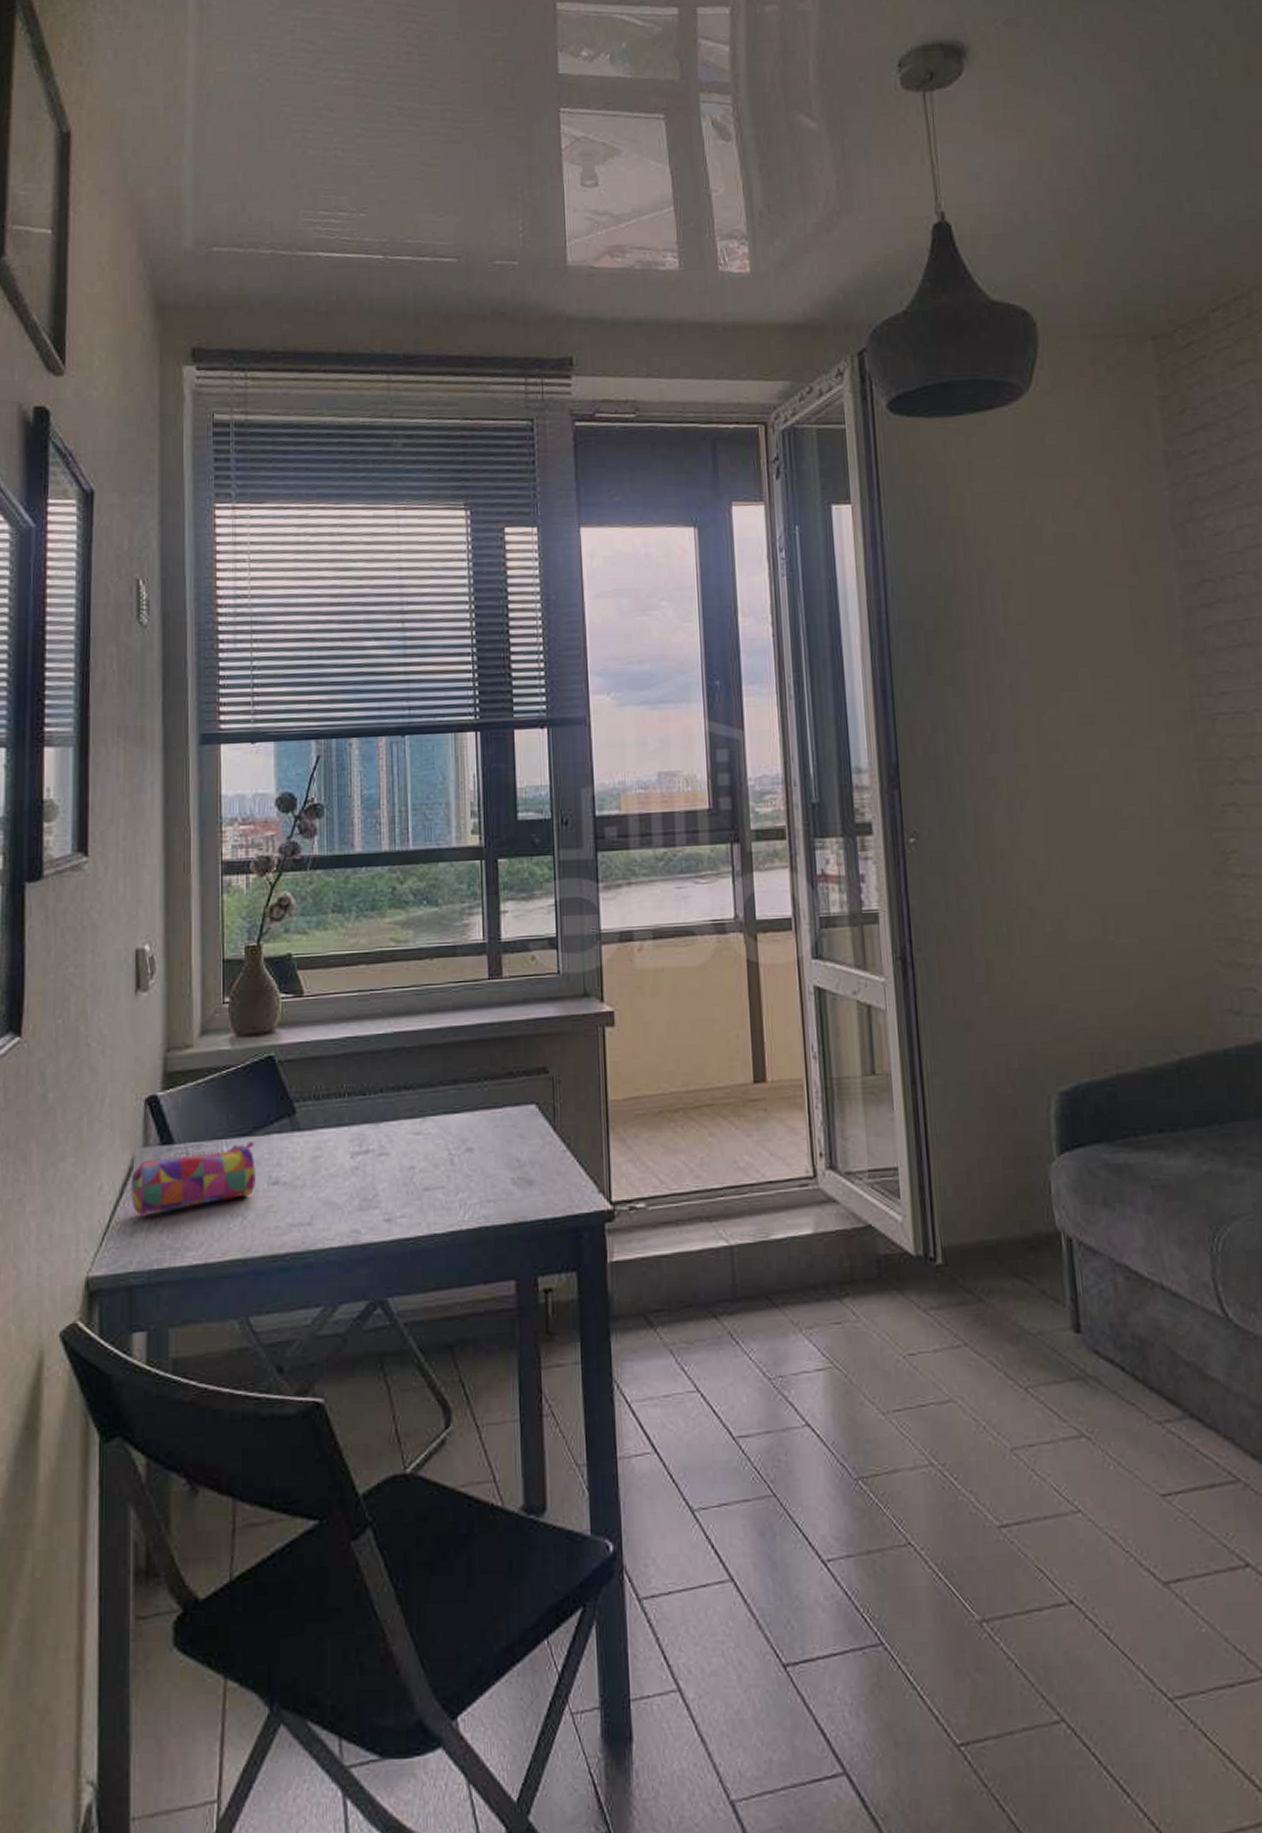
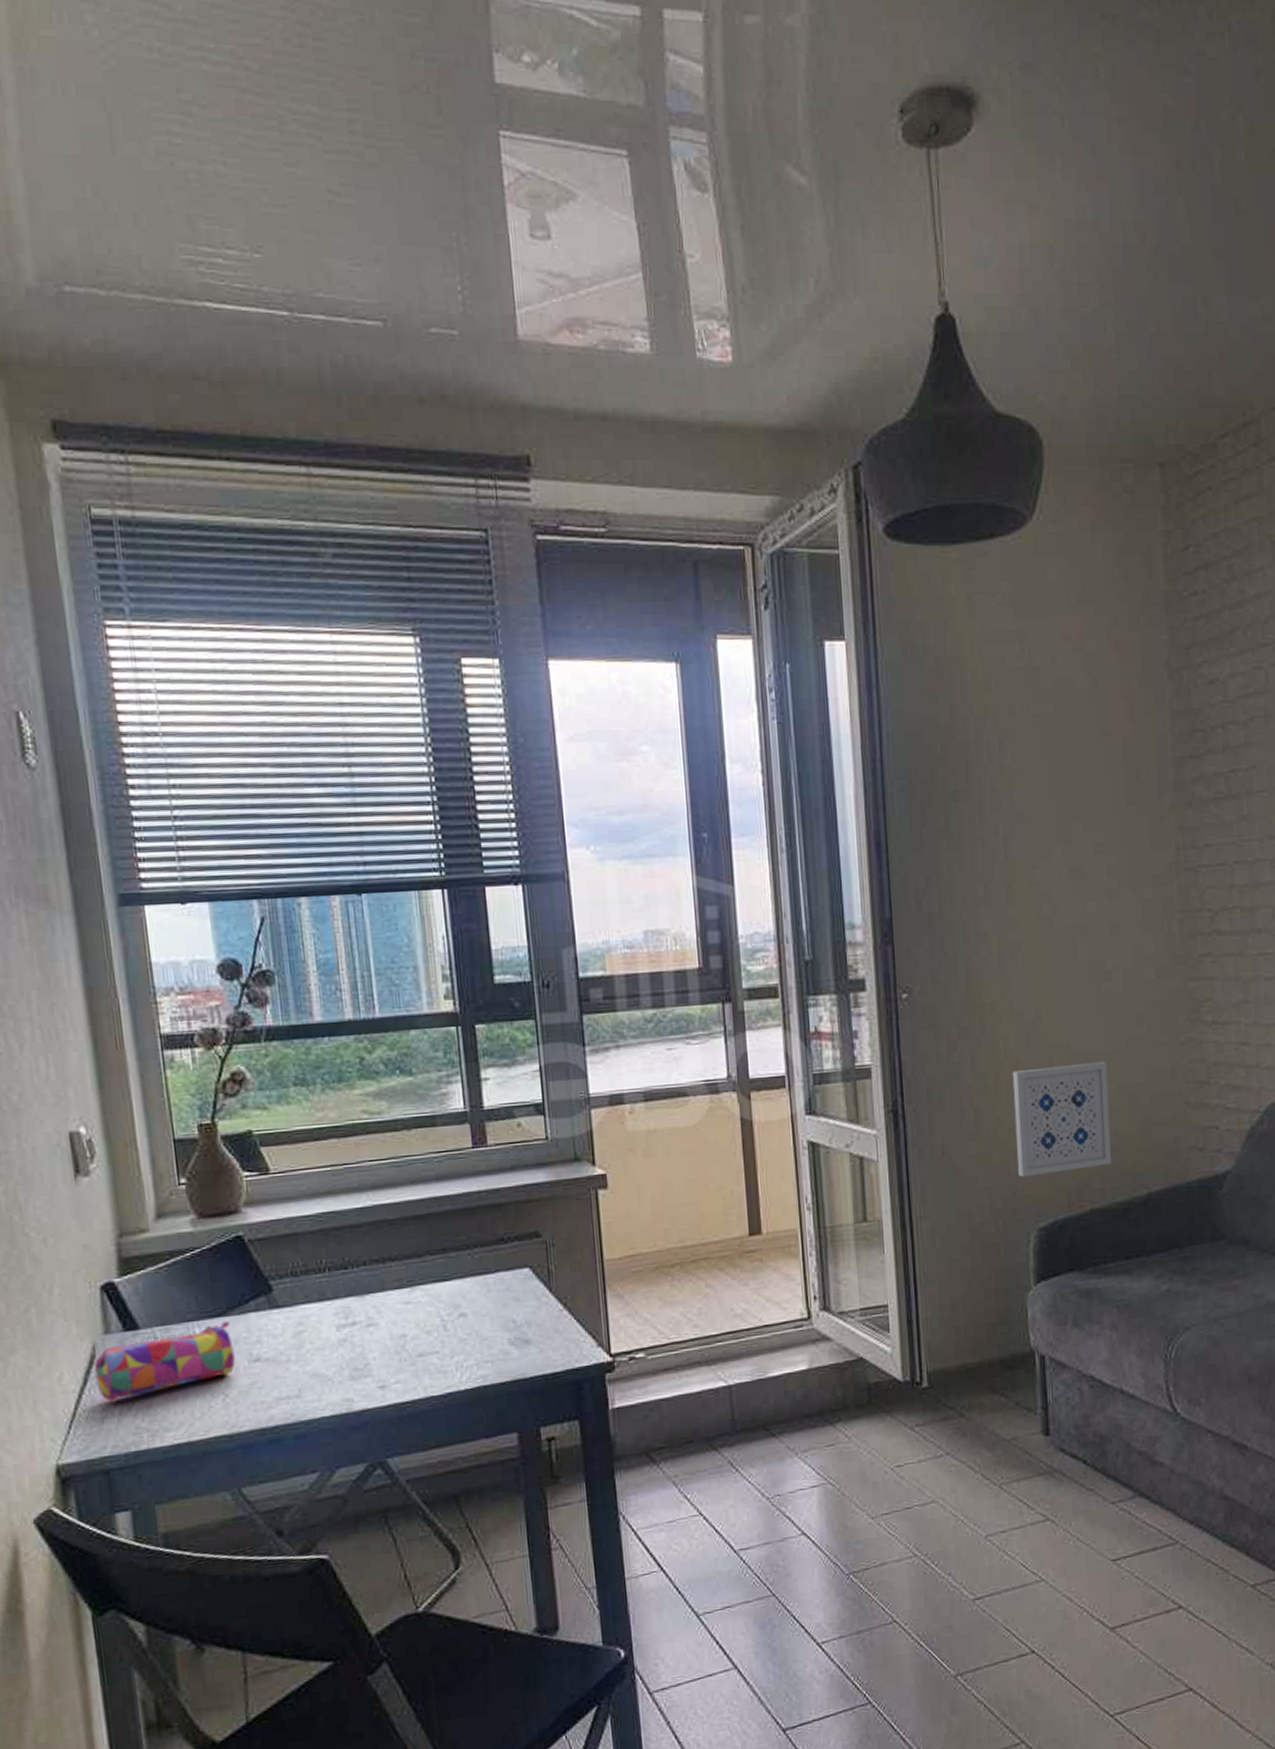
wall art: none [1025,913,1138,1034] -> present [1012,1061,1112,1177]

